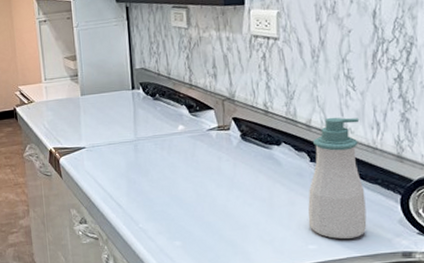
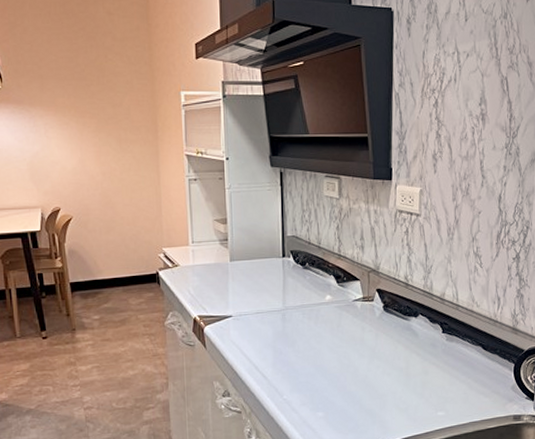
soap bottle: present [308,117,367,239] -> none [438,291,487,405]

